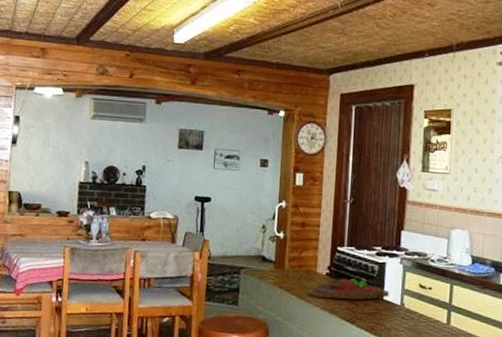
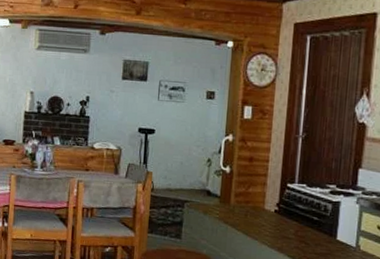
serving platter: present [307,278,390,300] -> none [253,216,344,240]

